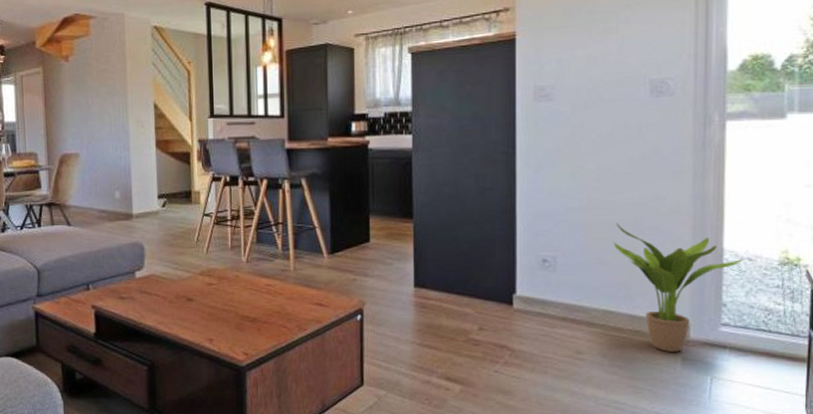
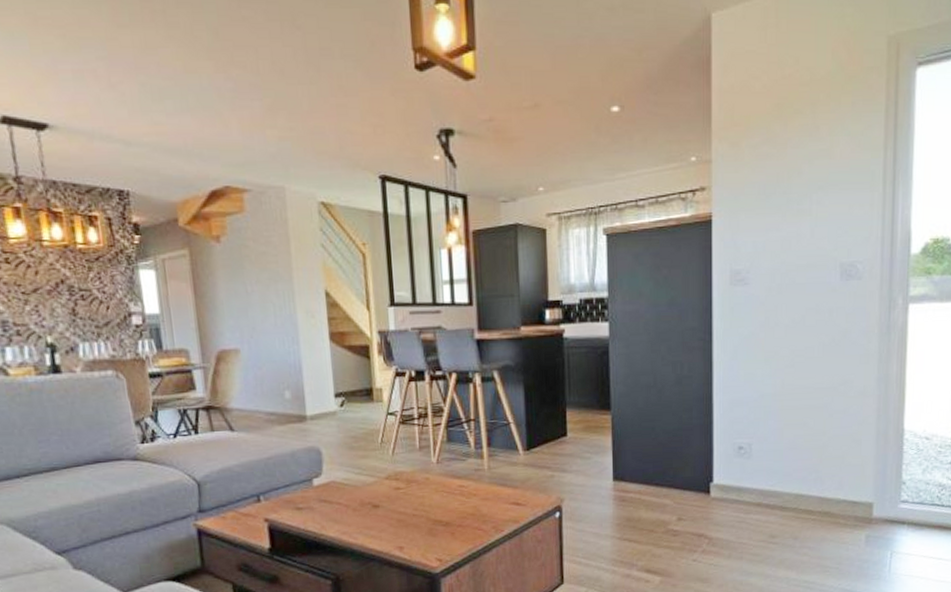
potted plant: present [613,223,744,352] -> none [805,407,922,531]

